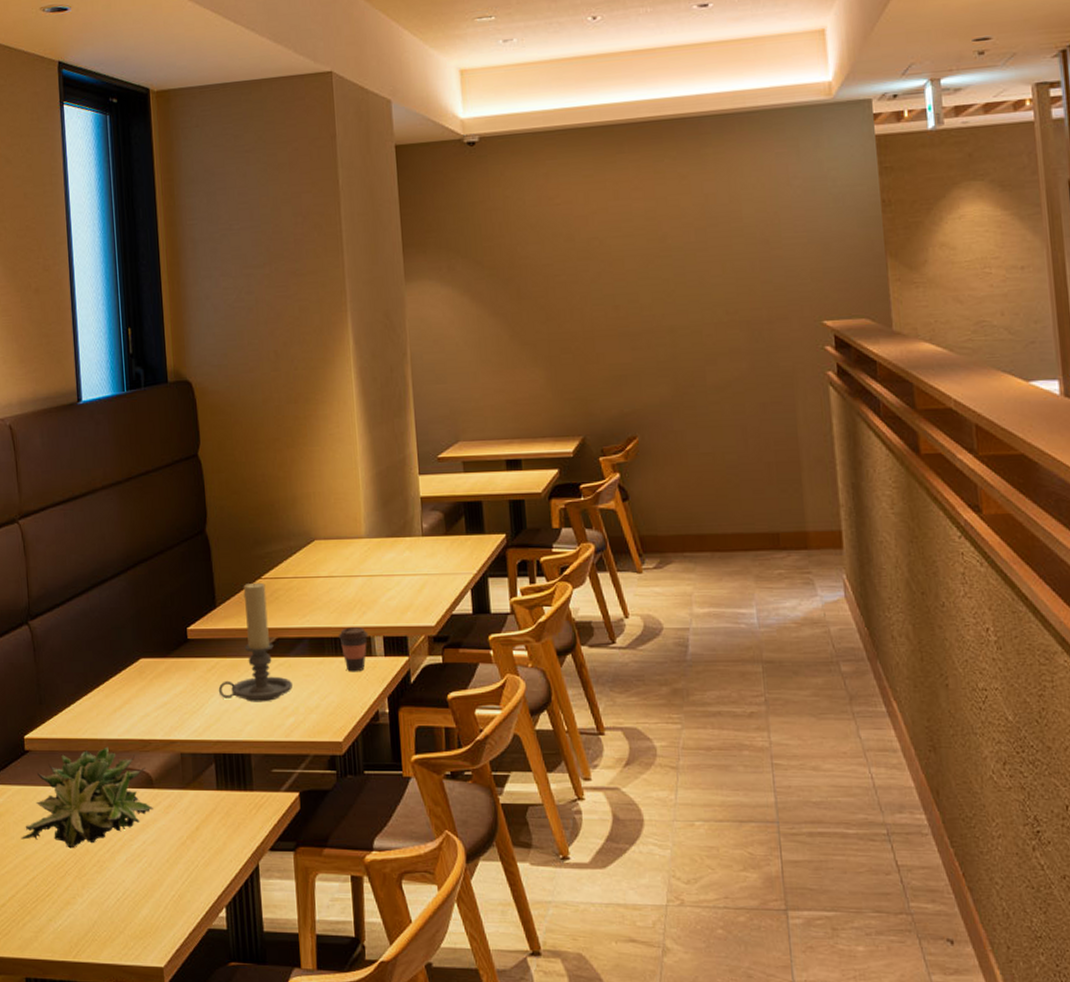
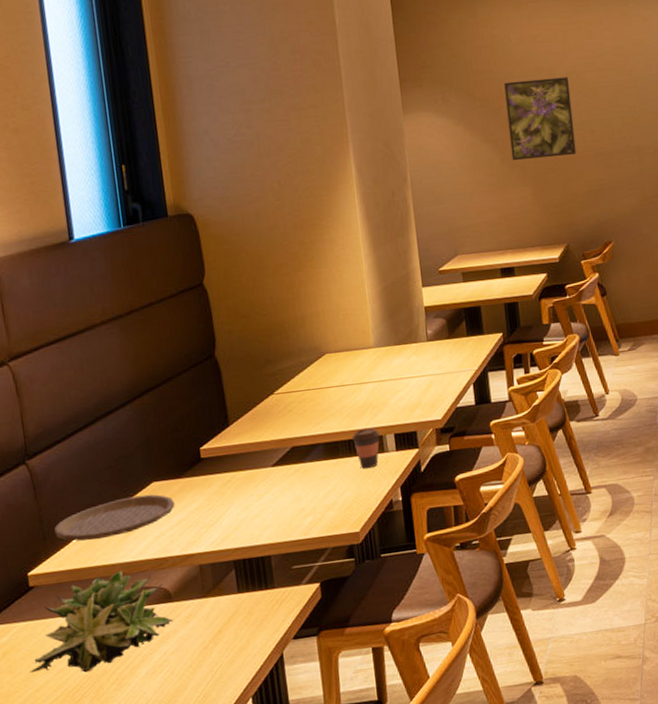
plate: none [50,670,161,711] -> present [54,494,175,542]
candle holder: present [218,582,292,702] -> none [235,398,309,509]
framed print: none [516,243,597,338] -> present [504,77,576,160]

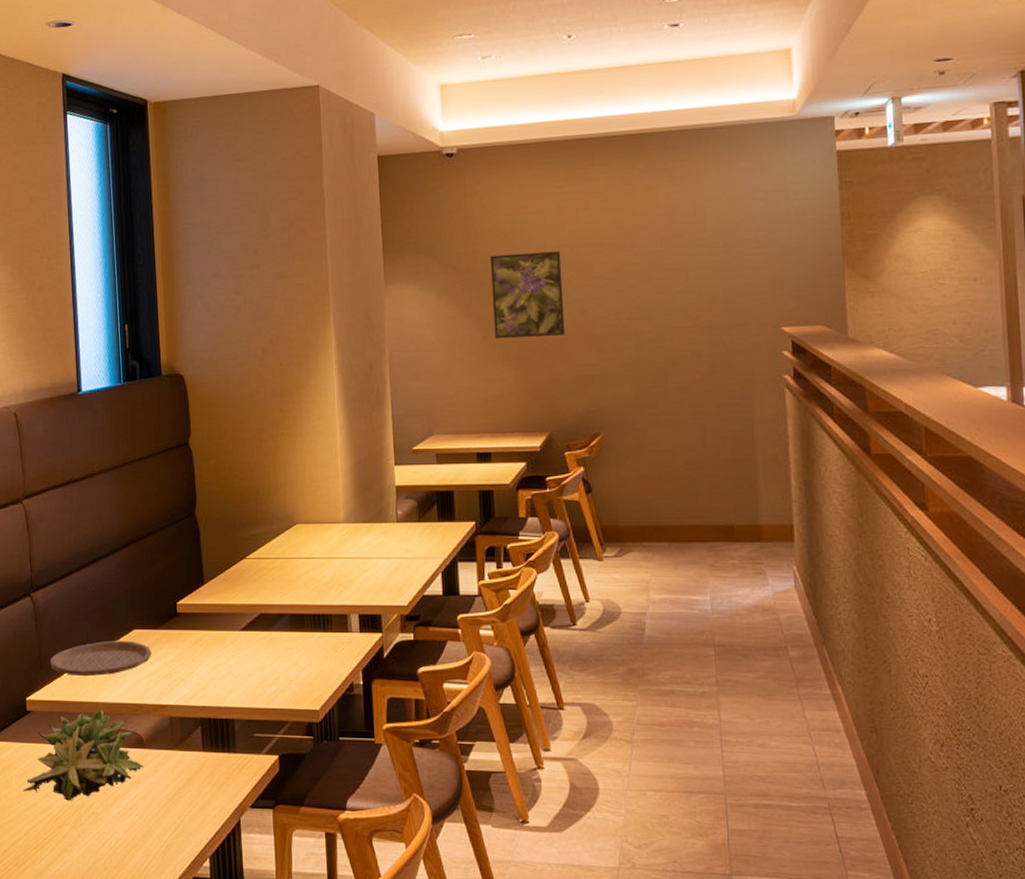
coffee cup: present [351,428,381,469] -> none [316,605,346,647]

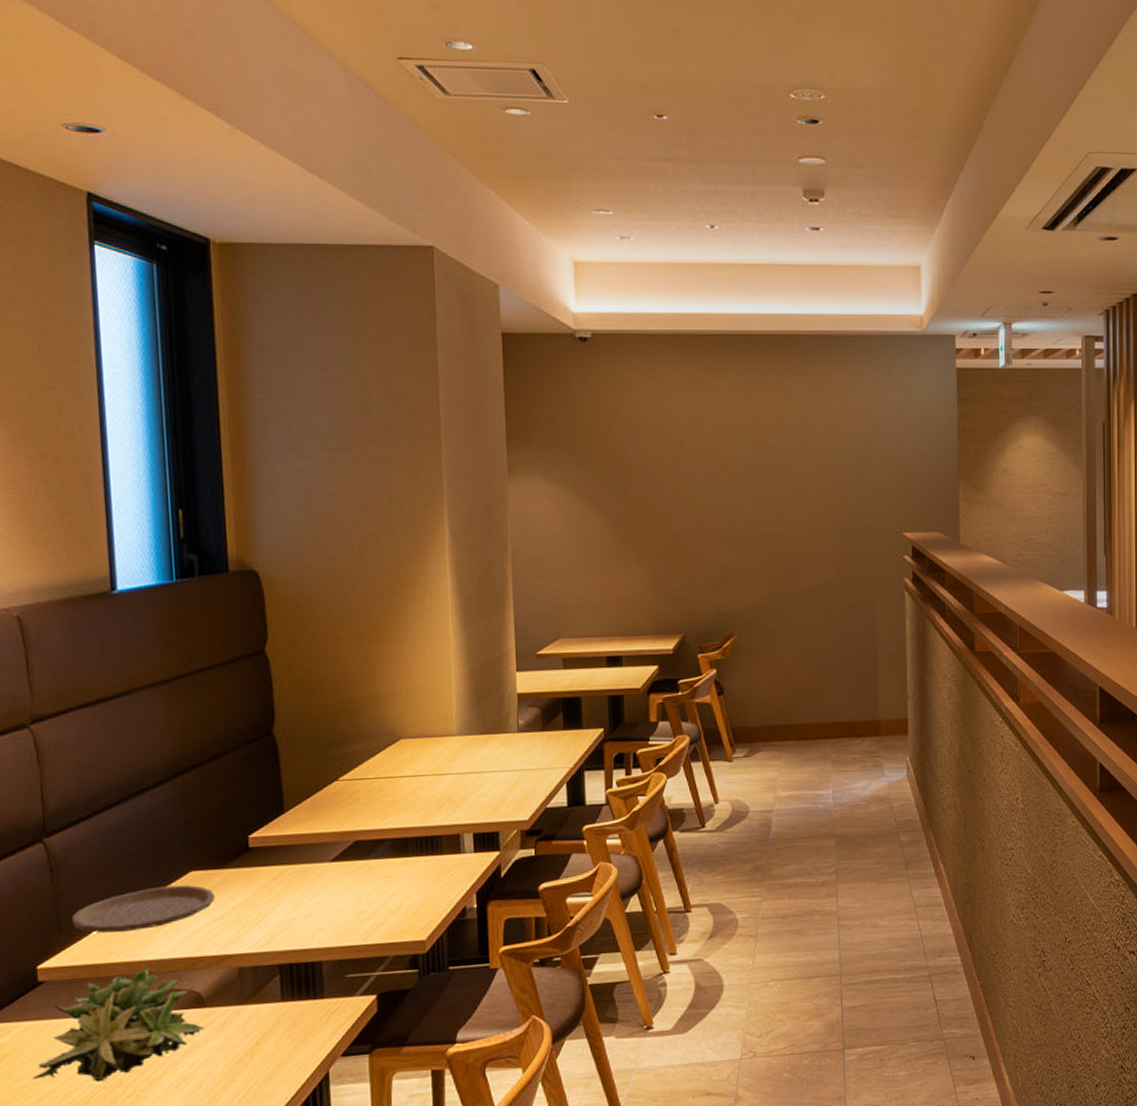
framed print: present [490,251,565,339] -> none [625,449,701,538]

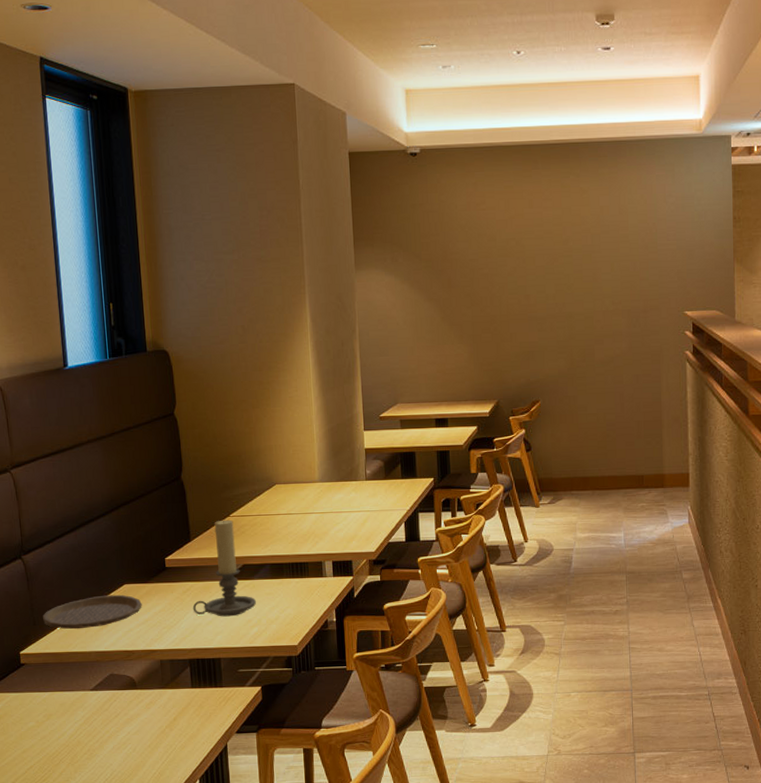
succulent plant: present [32,968,204,1082] -> none [19,657,137,742]
candle holder: none [285,784,372,909] -> present [192,519,256,617]

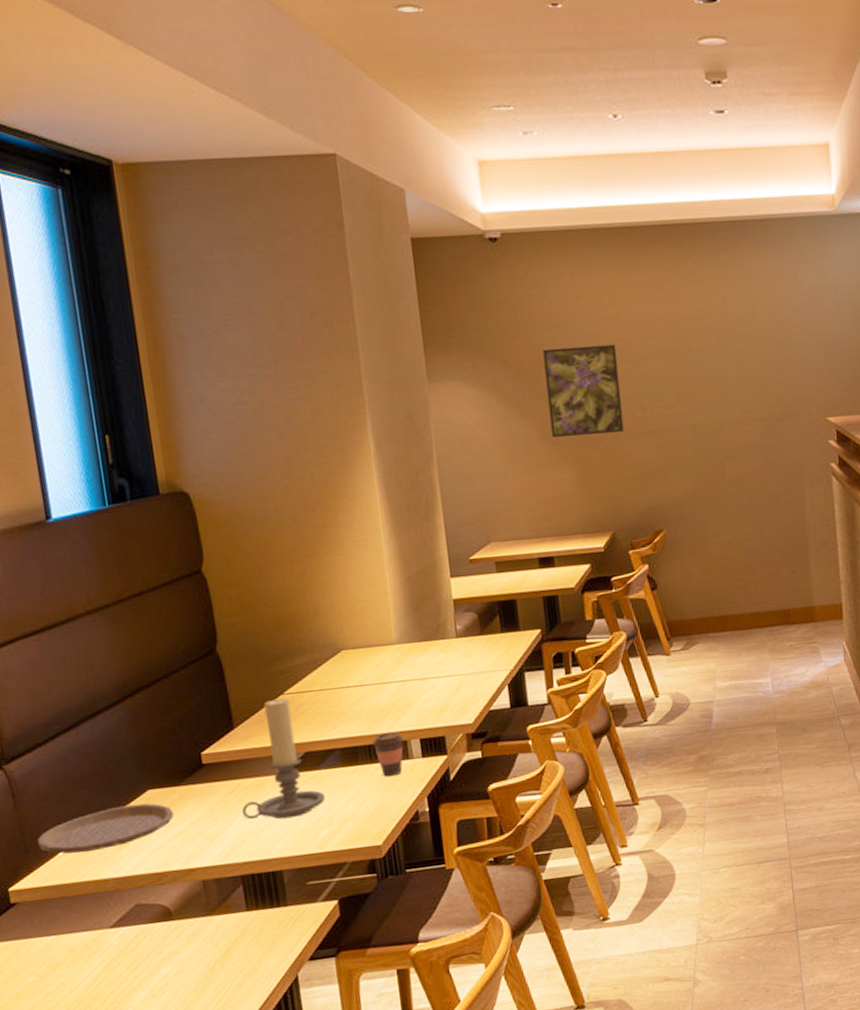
coffee cup: none [294,554,321,590] -> present [371,732,405,777]
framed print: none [448,243,511,320] -> present [543,344,624,438]

